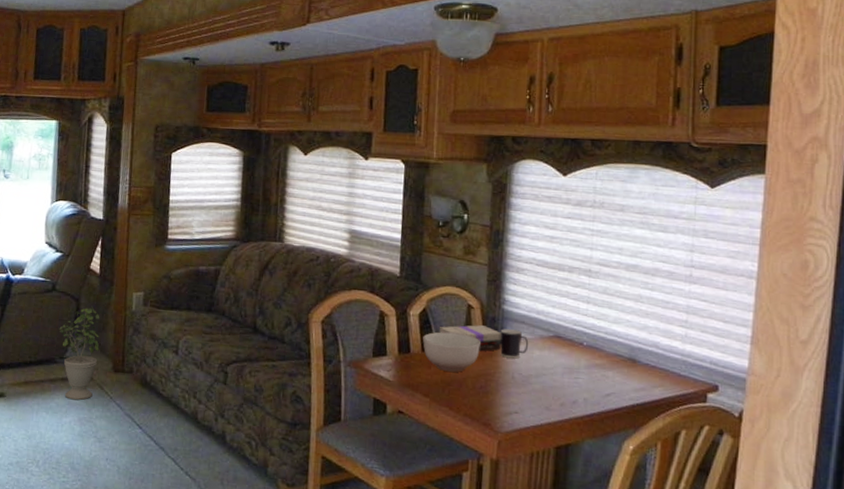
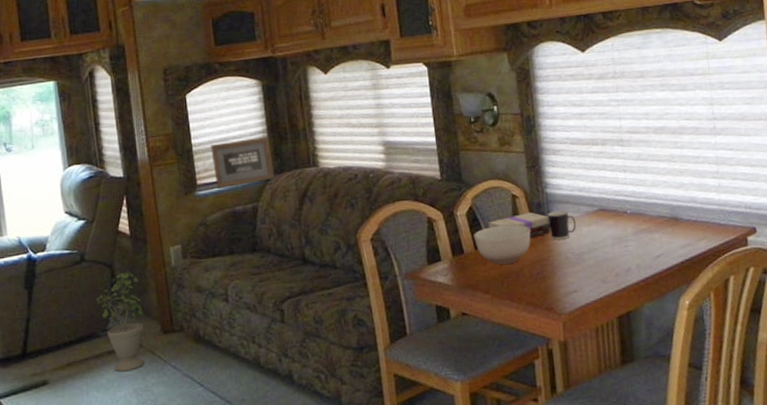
picture frame: none [185,204,242,247] -> present [210,137,275,188]

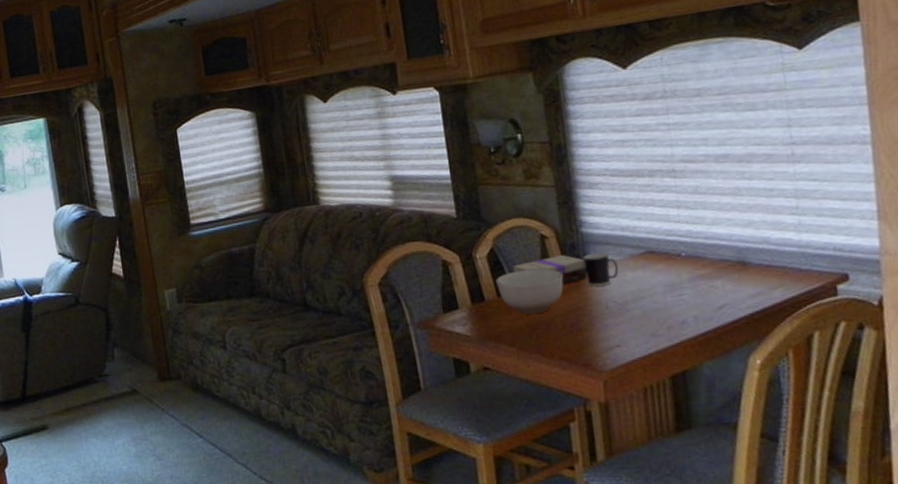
potted plant: present [96,269,145,372] -> none [91,313,142,420]
picture frame: present [210,137,275,188] -> none [203,173,273,229]

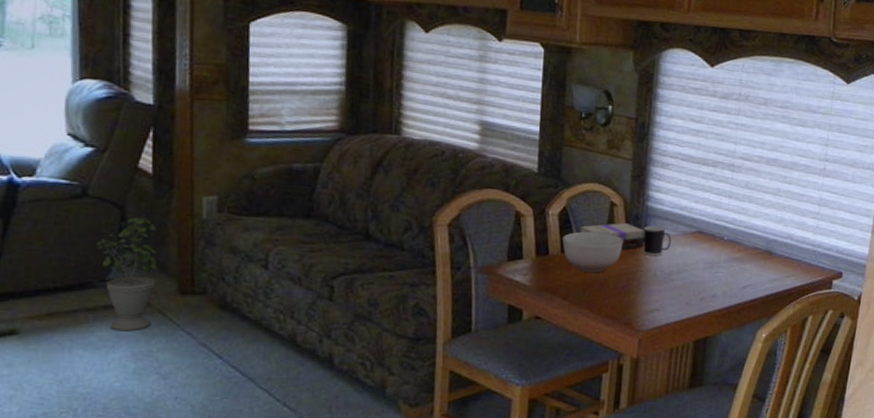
potted plant: none [91,313,142,420] -> present [96,214,158,332]

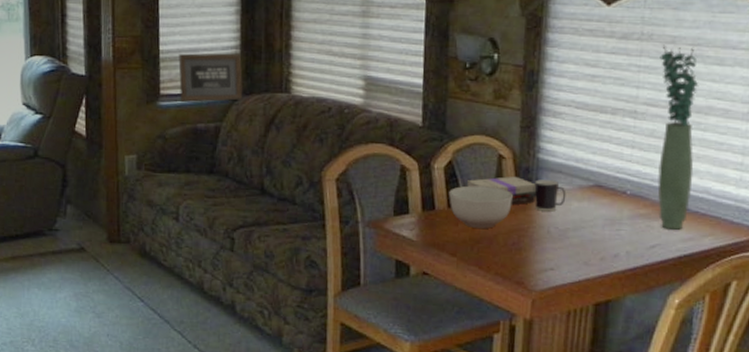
potted plant: present [96,214,158,332] -> none [45,172,91,275]
picture frame: none [272,87,347,141] -> present [178,53,243,102]
vase: none [750,105,786,272] -> present [657,44,699,230]

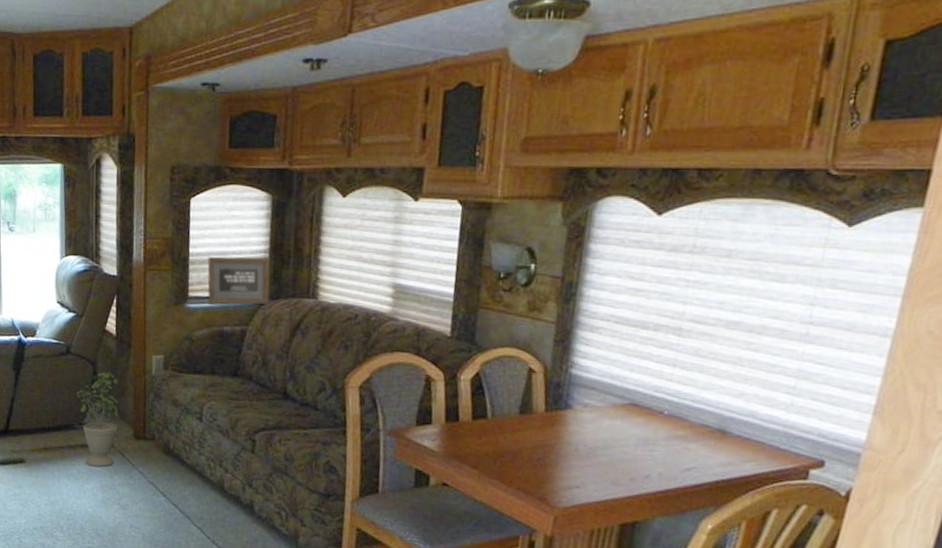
potted plant: none [45,172,91,275] -> present [76,370,119,467]
bowl: present [449,185,513,229] -> none [474,398,542,443]
books: present [467,176,537,206] -> none [494,390,567,421]
mug: present [534,179,566,212] -> none [563,395,599,429]
vase: present [657,44,699,230] -> none [697,258,754,454]

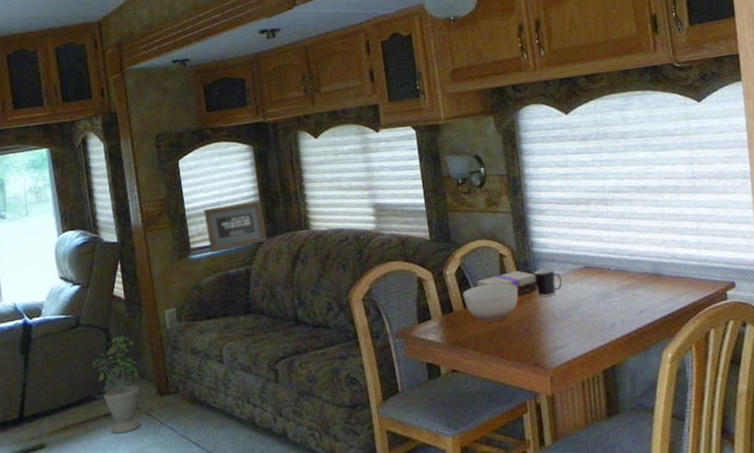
bowl: none [474,398,542,443] -> present [463,282,519,323]
books: none [494,390,567,421] -> present [477,270,538,297]
mug: none [563,395,599,429] -> present [533,268,562,298]

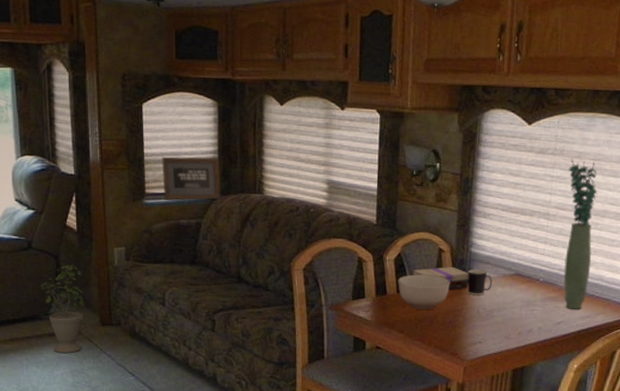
vase: none [615,139,663,295] -> present [563,159,598,310]

